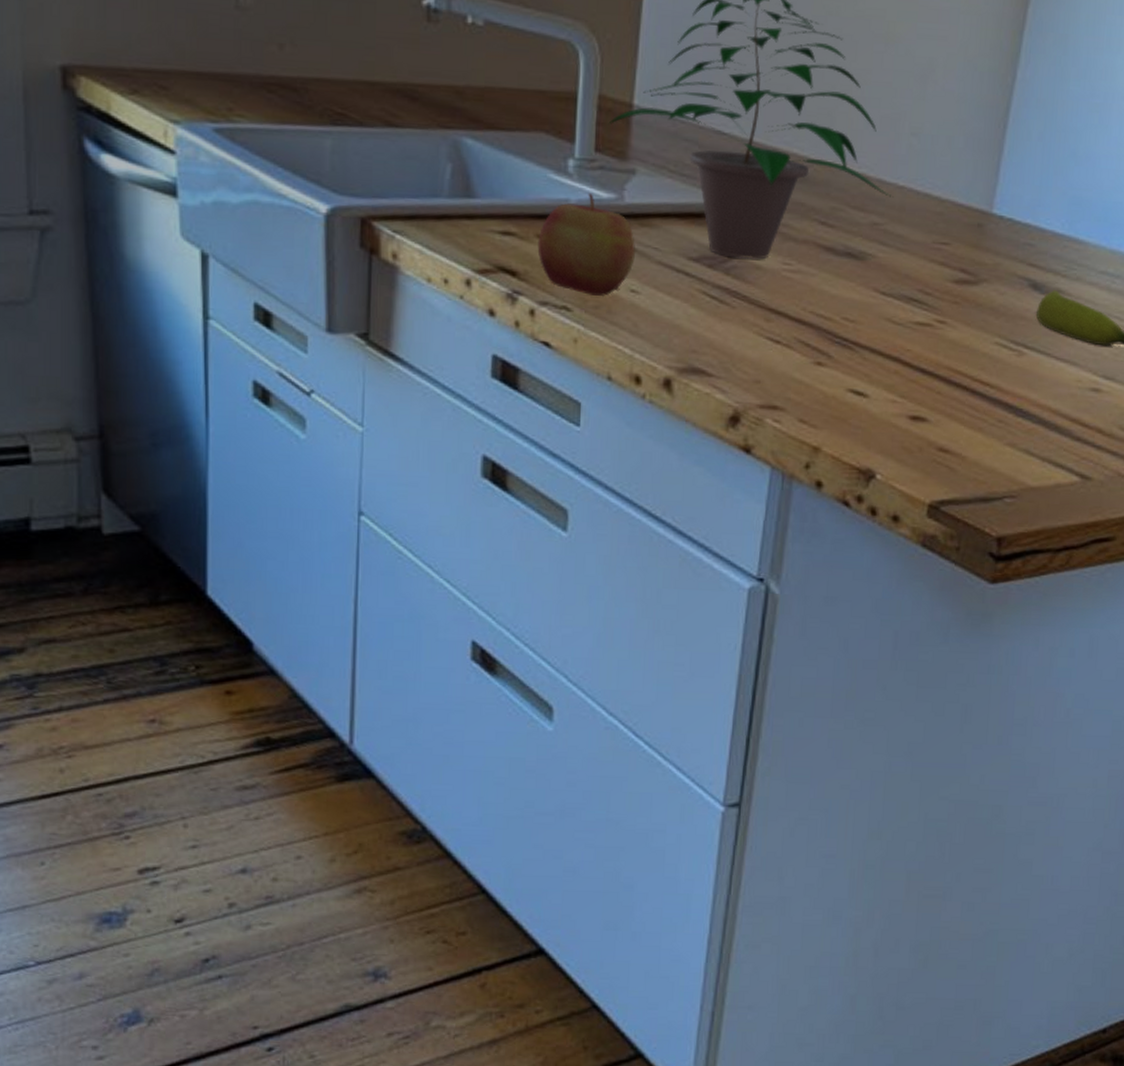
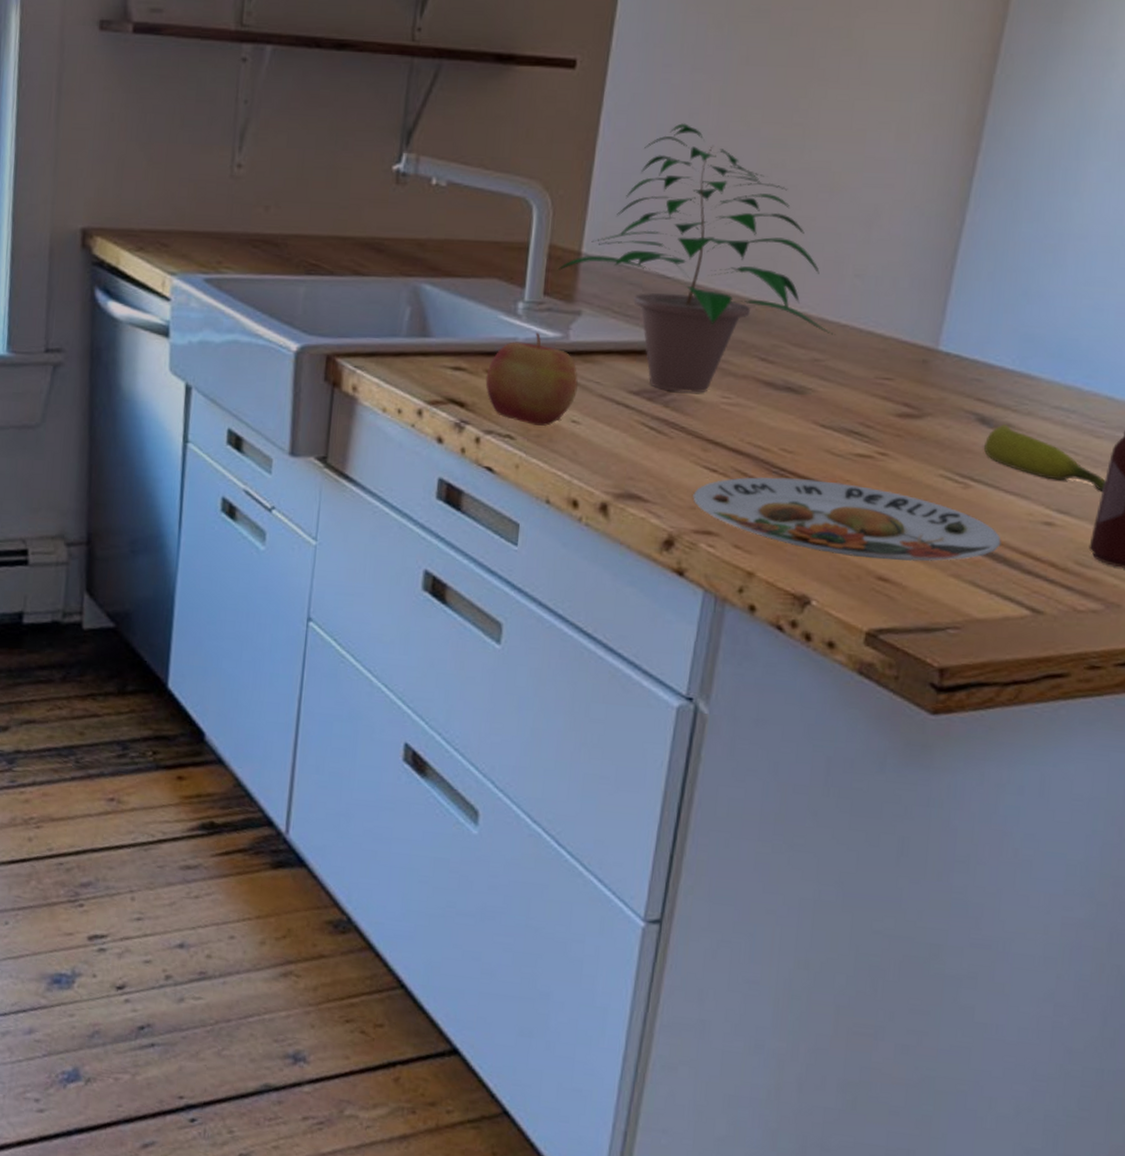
plate: none [757,348,1053,432] -> present [693,477,1001,562]

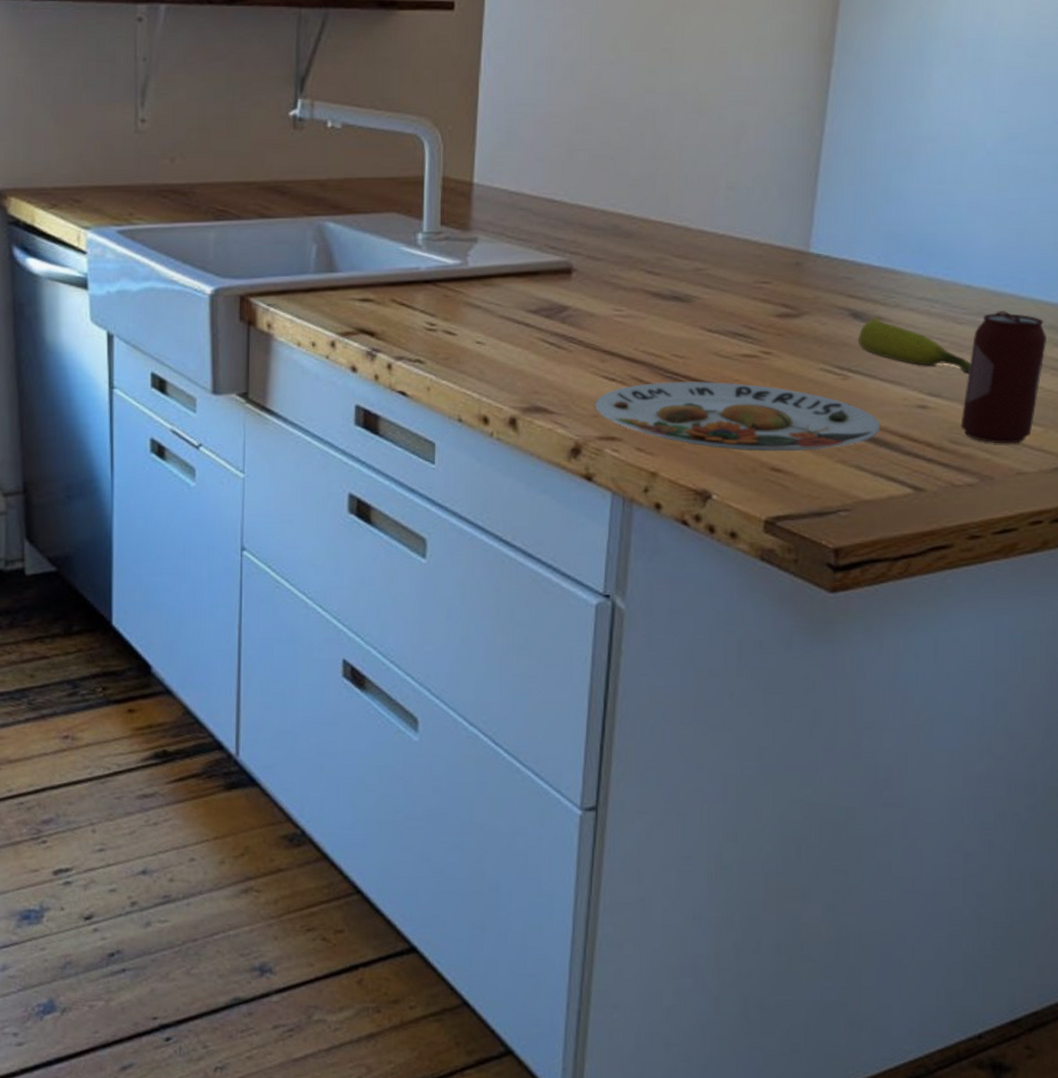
apple: present [485,332,579,426] -> none [393,260,480,349]
potted plant: present [557,123,836,393] -> none [452,55,714,308]

